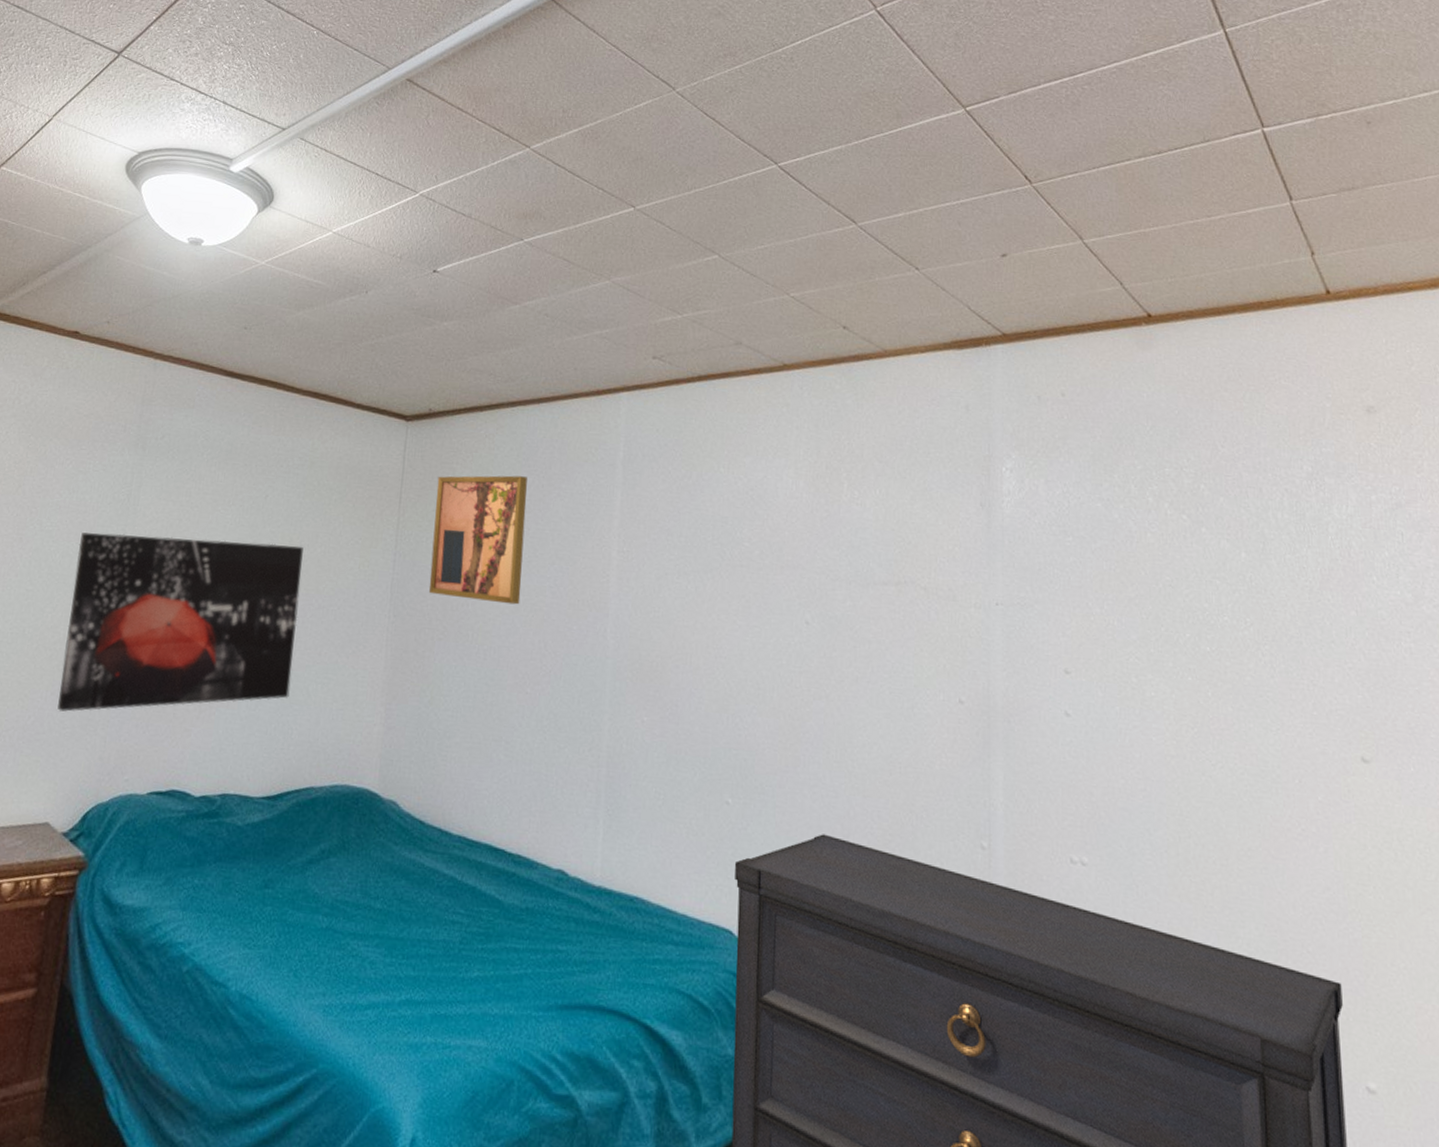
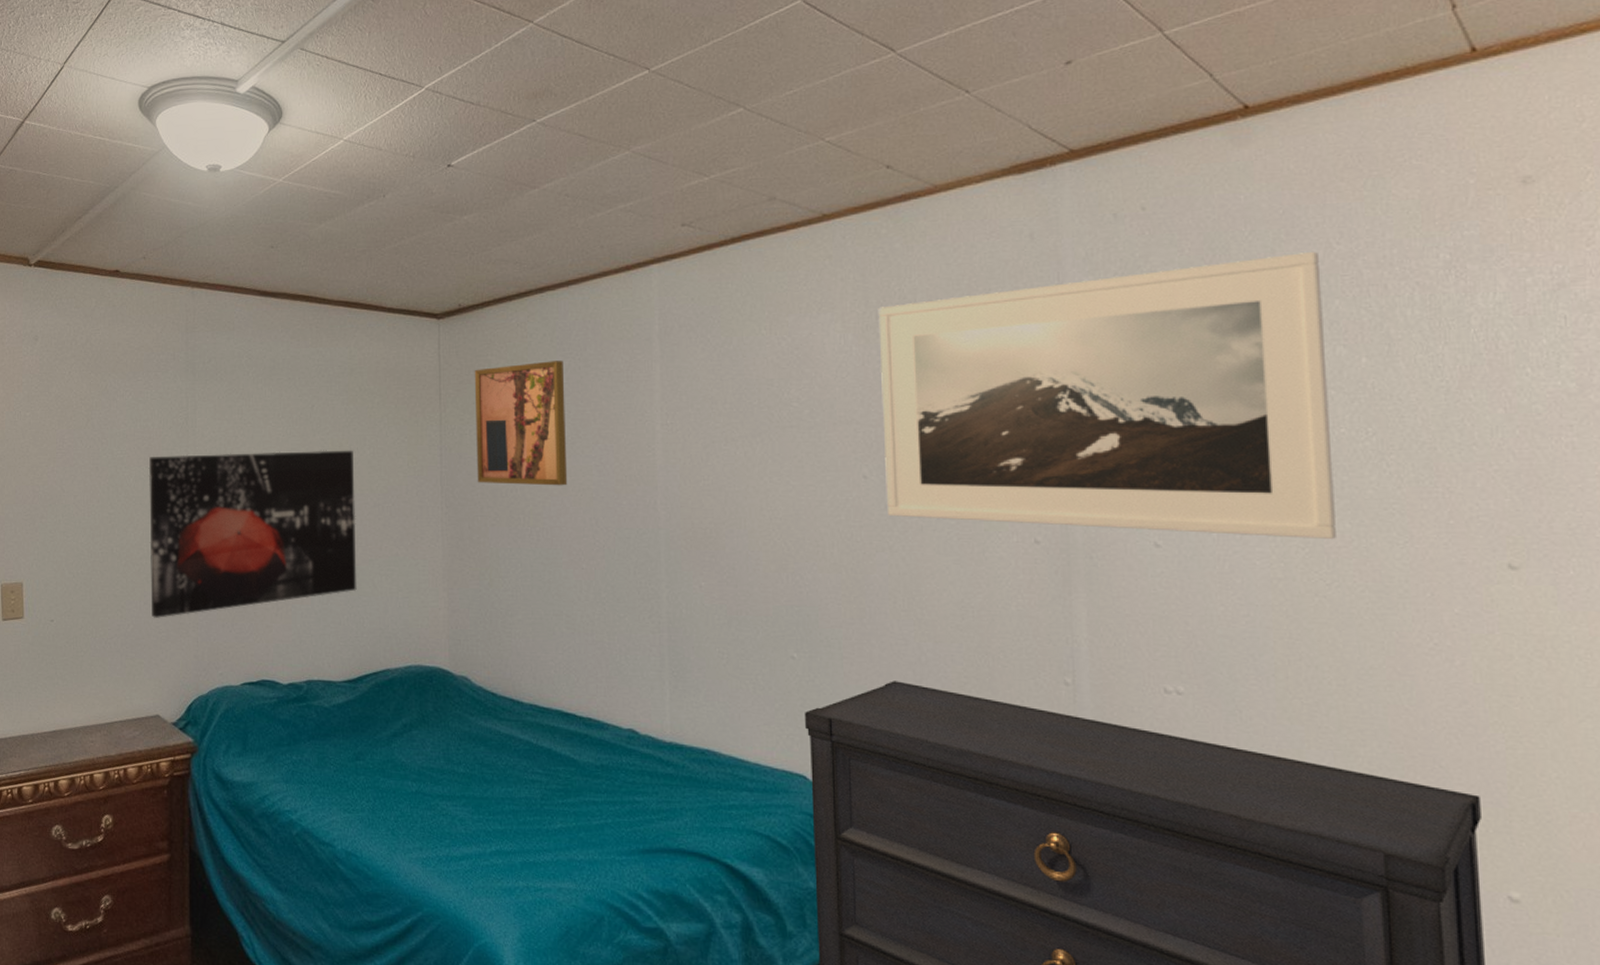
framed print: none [826,450,1220,721] -> present [878,251,1336,539]

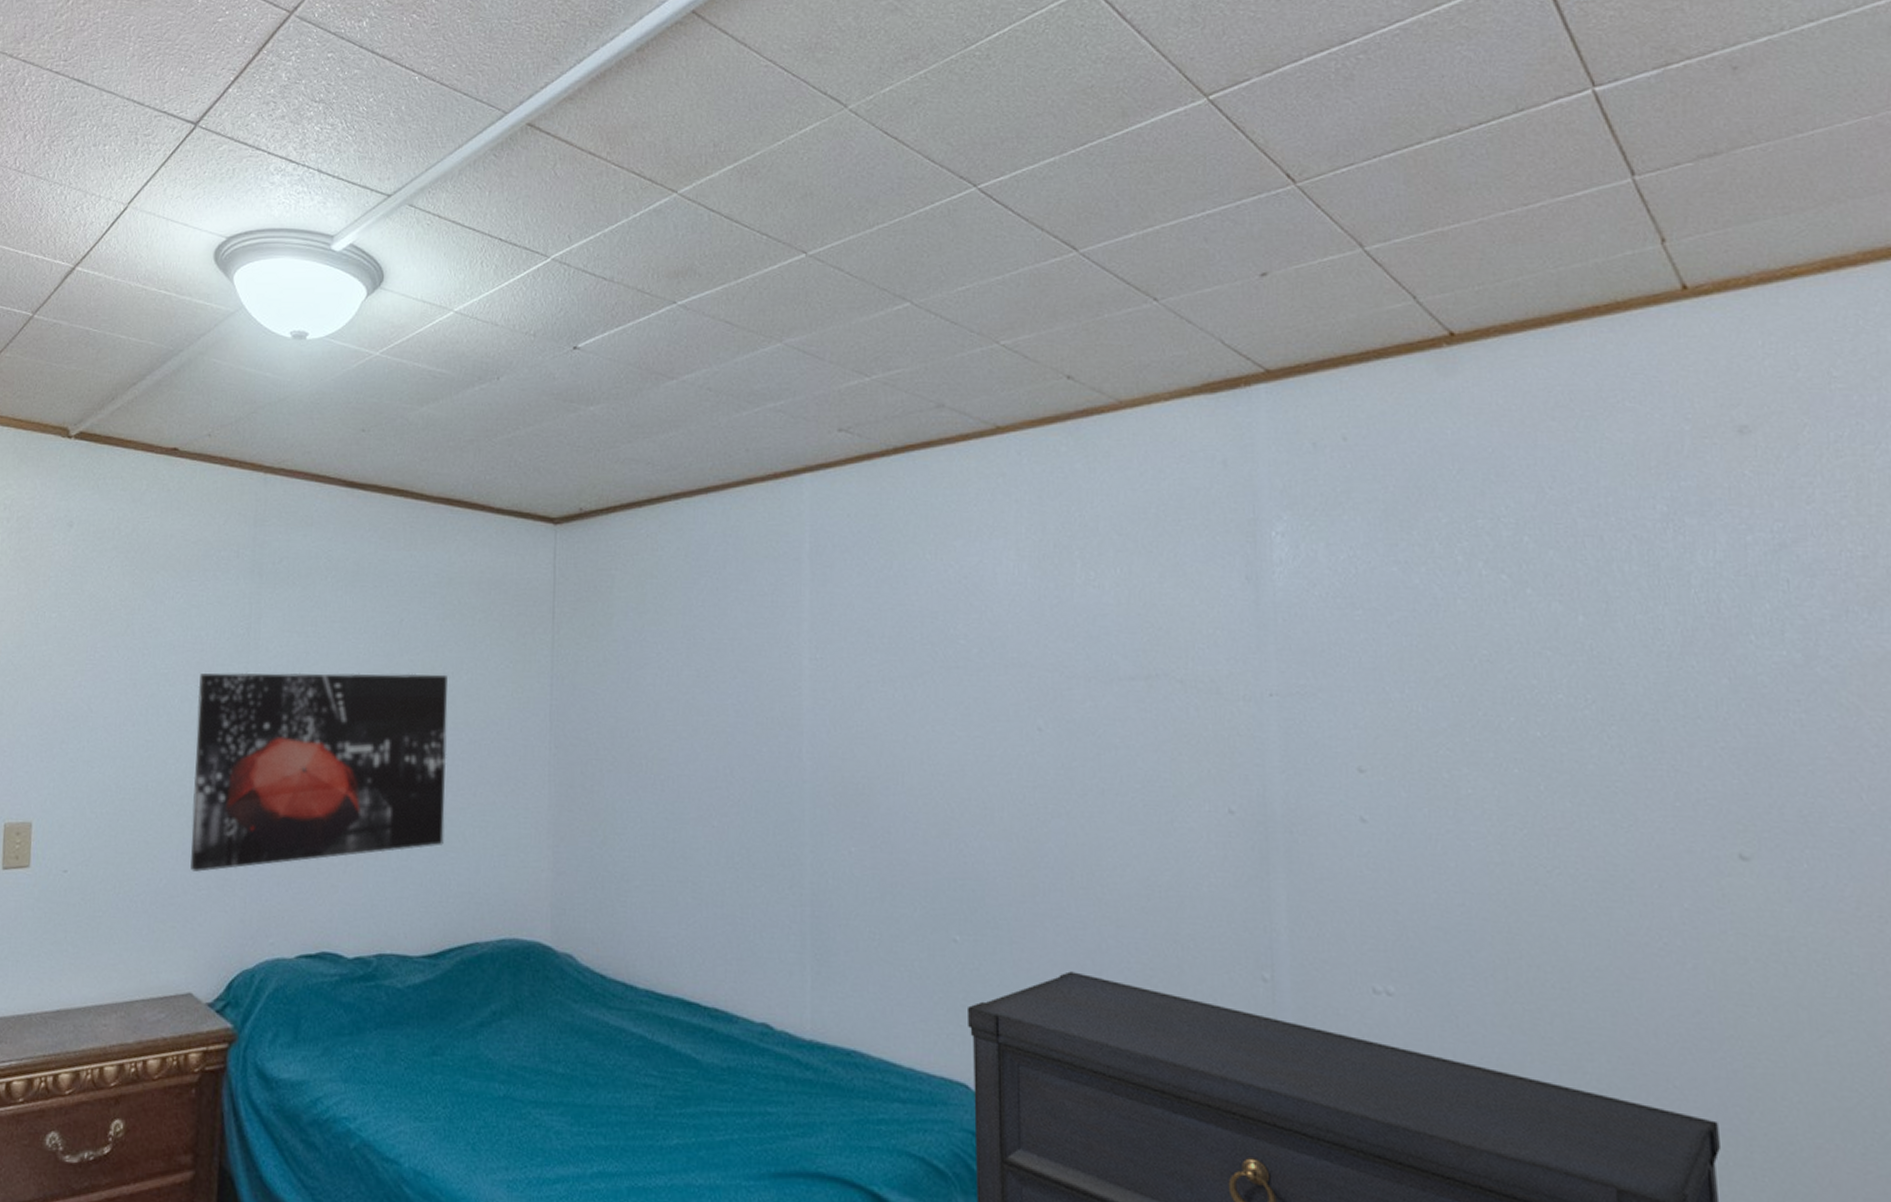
wall art: present [474,361,568,486] -> none [593,579,700,727]
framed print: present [878,251,1336,539] -> none [1056,495,1556,819]

